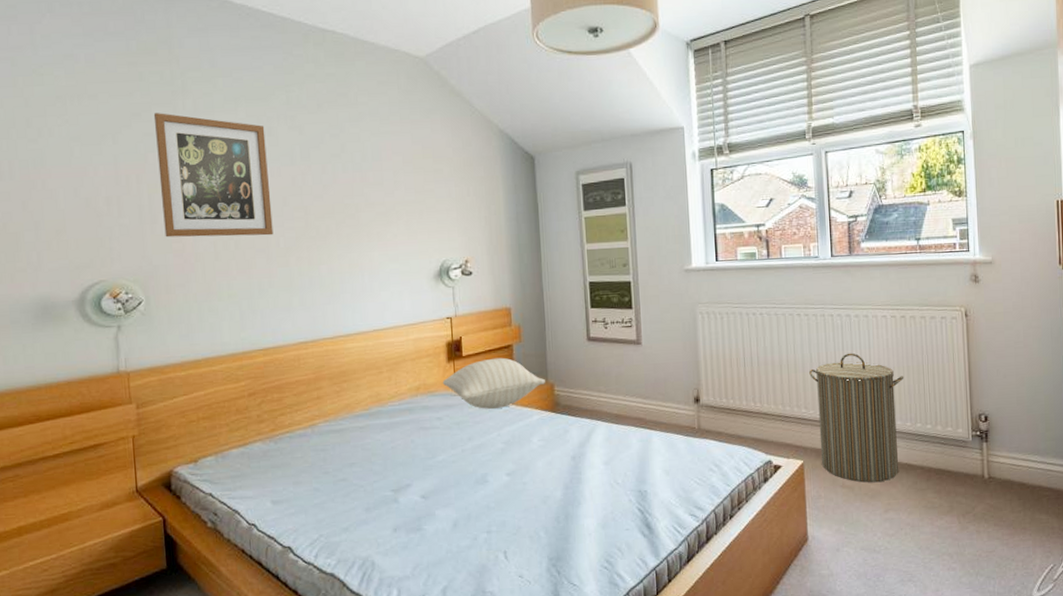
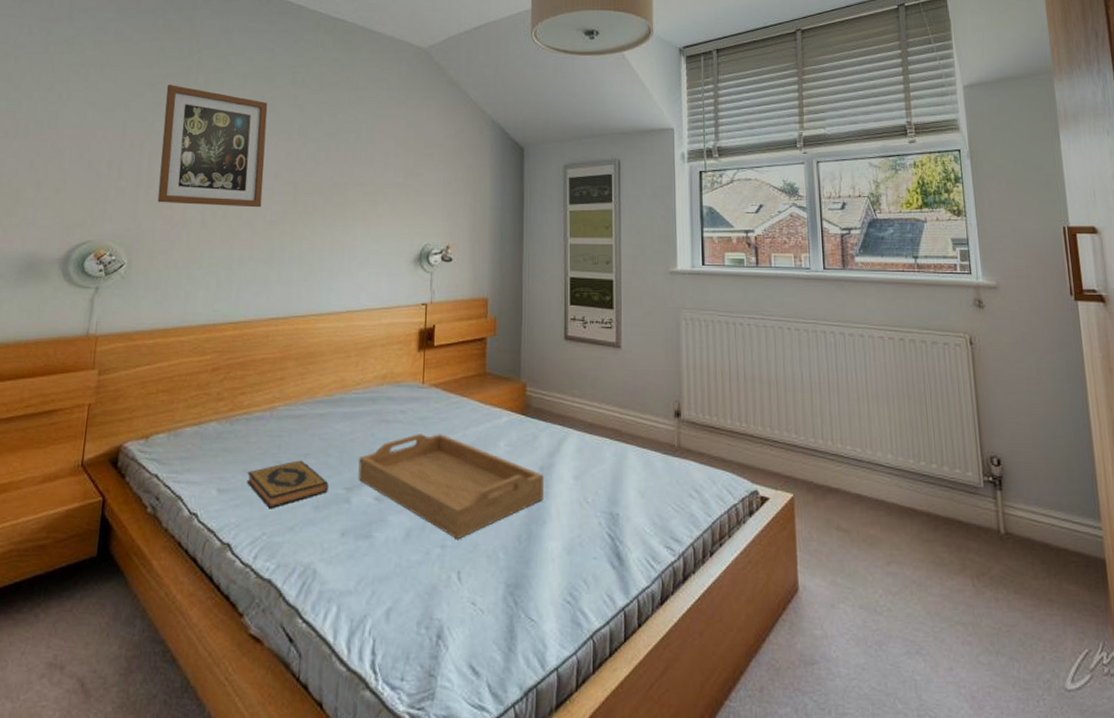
hardback book: none [297,469,377,514] -> present [246,460,329,509]
serving tray: none [402,435,577,525] -> present [358,434,545,540]
pillow: present [442,357,545,409] -> none [410,350,517,406]
laundry hamper: present [809,353,904,483] -> none [800,375,905,528]

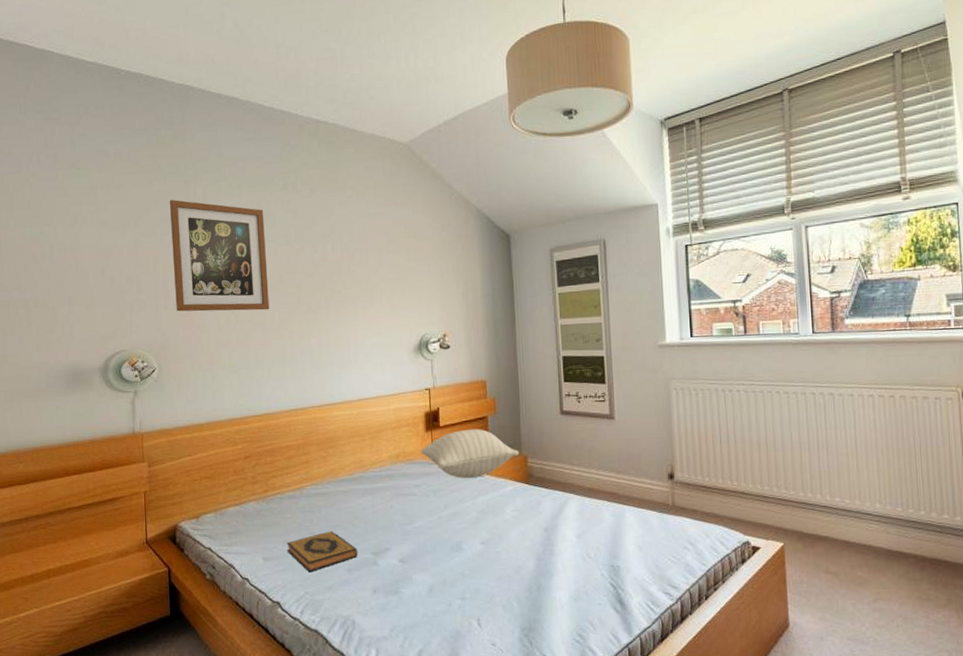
serving tray: present [358,434,545,540] -> none [382,503,550,593]
pillow: none [410,350,517,406] -> present [420,428,519,478]

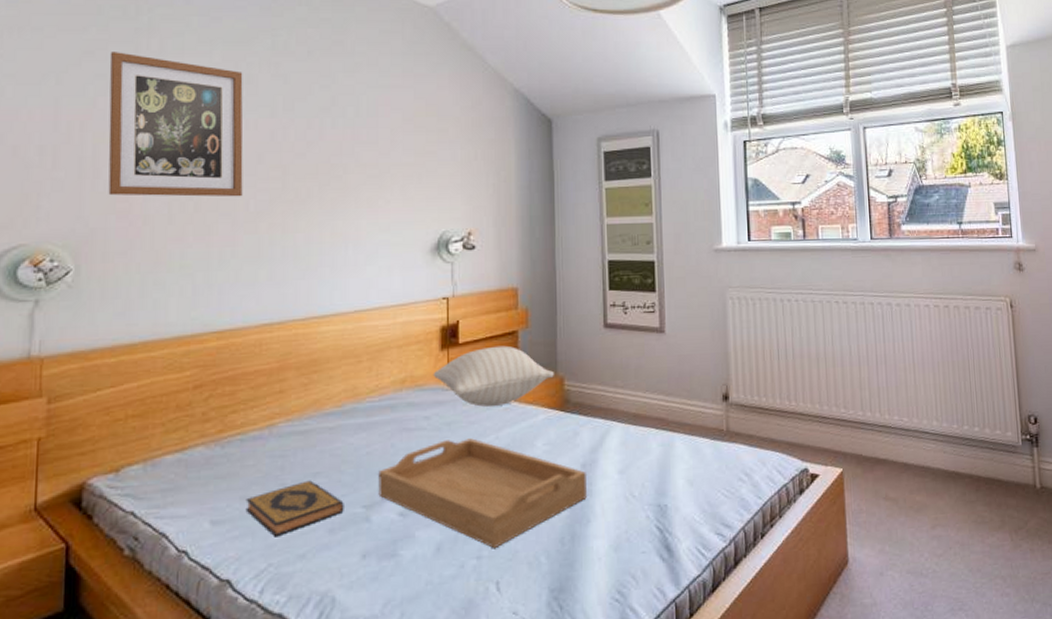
serving tray: none [382,503,550,593] -> present [378,438,588,549]

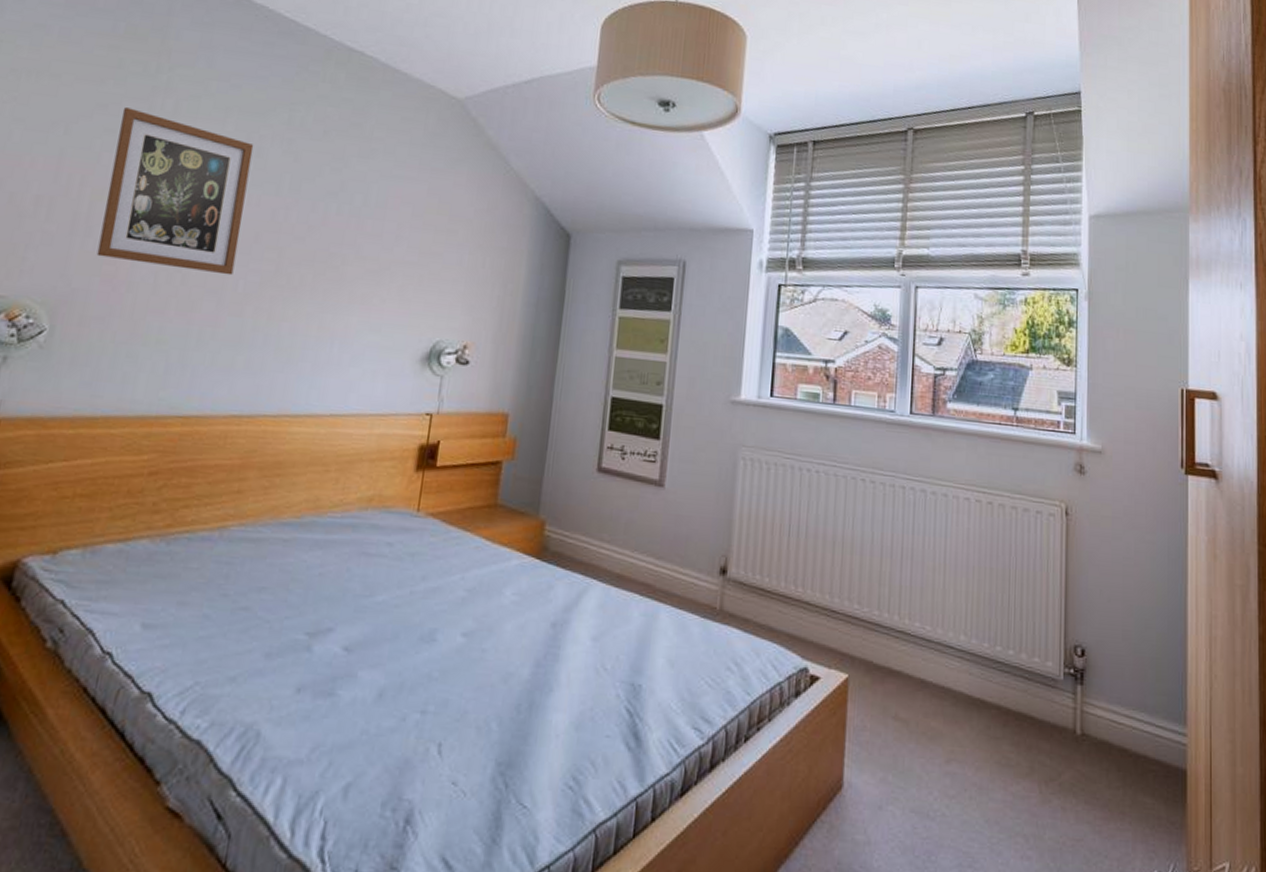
hardback book: present [245,480,344,537] -> none [180,594,287,653]
serving tray: present [378,438,588,549] -> none [324,572,557,705]
pillow: present [433,345,554,407] -> none [403,474,535,543]

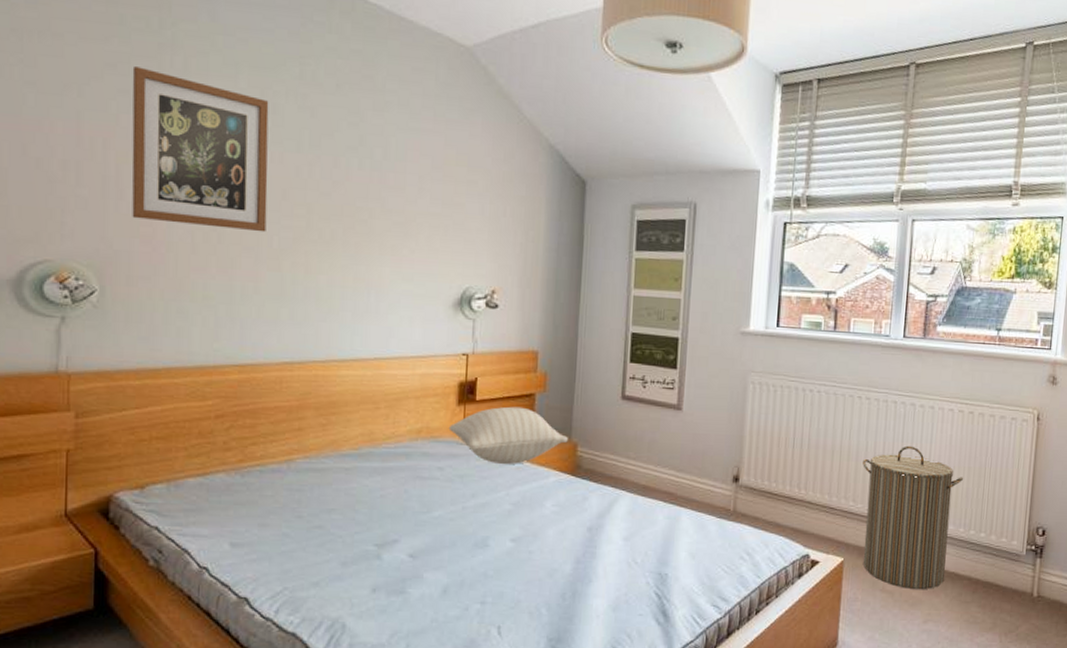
pillow: none [403,474,535,543] -> present [448,406,568,464]
laundry hamper: none [868,539,986,720] -> present [863,445,964,590]

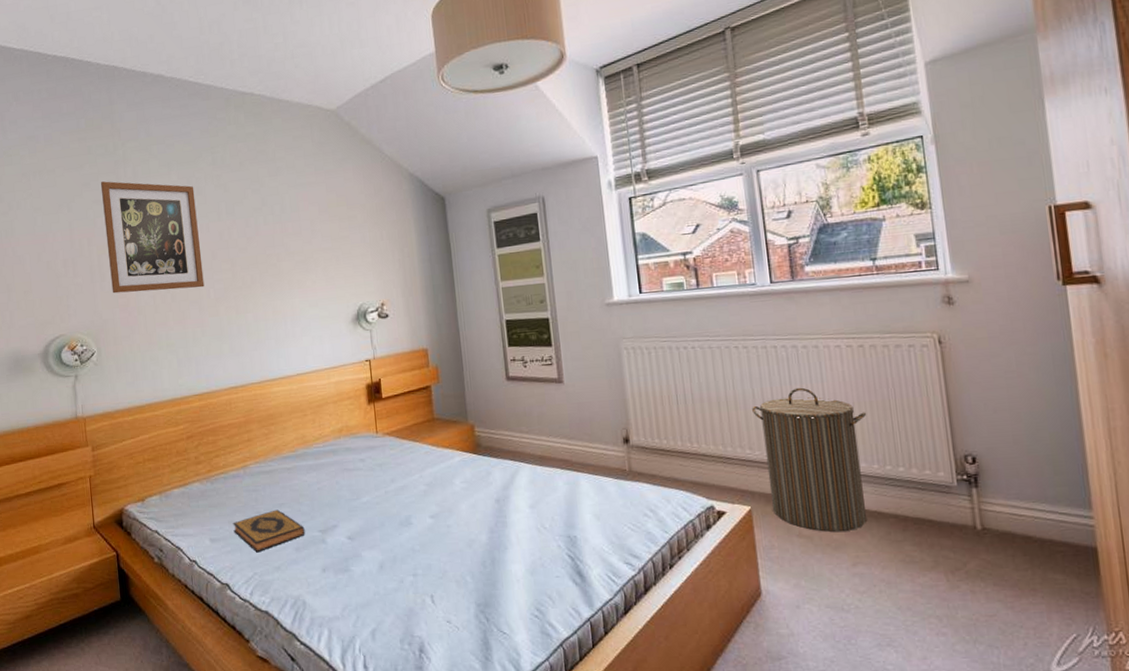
hardback book: none [263,515,357,564] -> present [233,509,305,553]
pillow: present [448,406,568,464] -> none [363,398,465,451]

